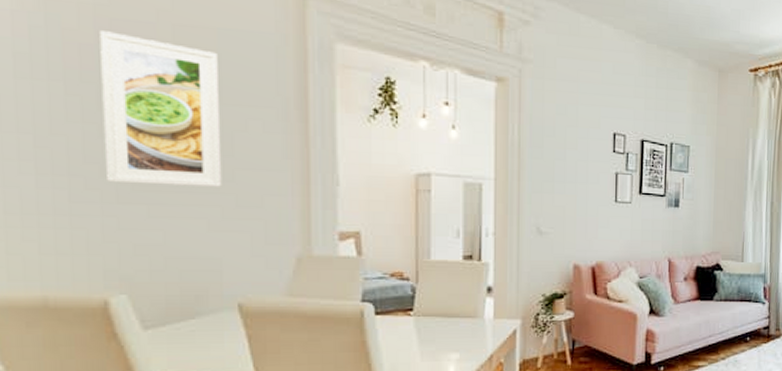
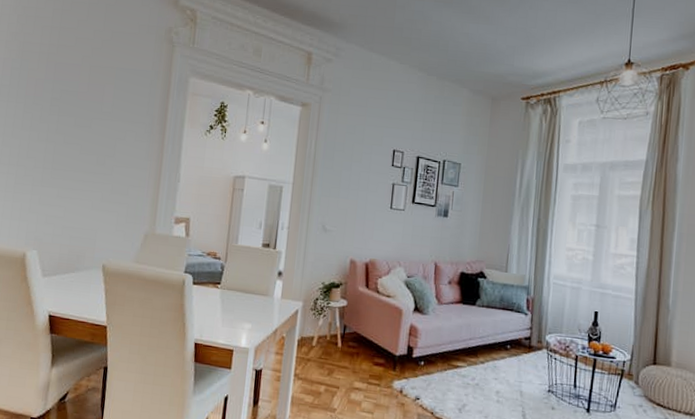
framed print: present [100,30,222,187] -> none [38,70,114,178]

